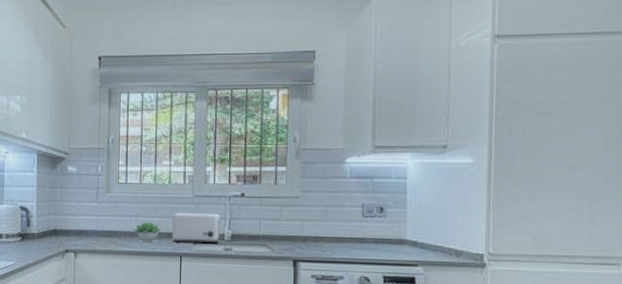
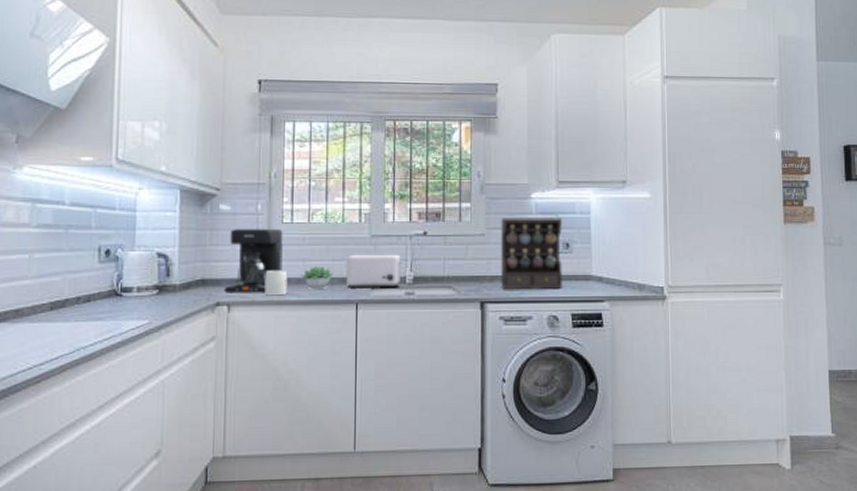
coffee maker: none [72,188,119,244] -> present [224,229,283,293]
mug: none [104,224,123,247] -> present [264,271,288,296]
spice rack: none [312,181,377,251] -> present [500,218,562,289]

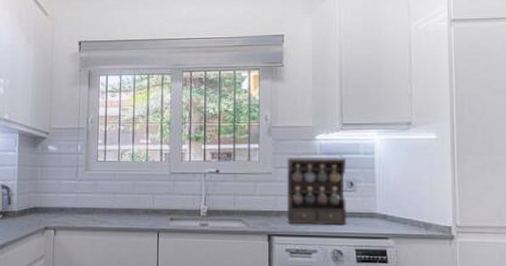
coffee maker: present [224,229,283,293] -> none [51,166,98,220]
mug: present [264,271,288,296] -> none [83,202,101,223]
succulent plant: present [300,266,334,290] -> none [112,199,139,219]
toaster: present [345,254,404,288] -> none [149,189,199,220]

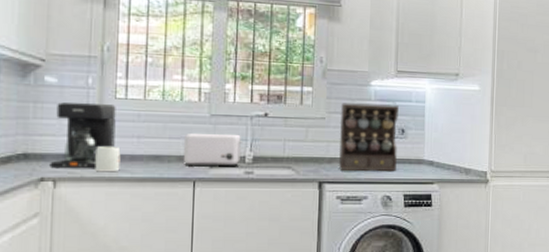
coffee maker: none [51,166,98,220] -> present [50,102,116,169]
mug: none [83,202,101,223] -> present [95,147,121,172]
toaster: none [149,189,199,220] -> present [183,133,244,167]

